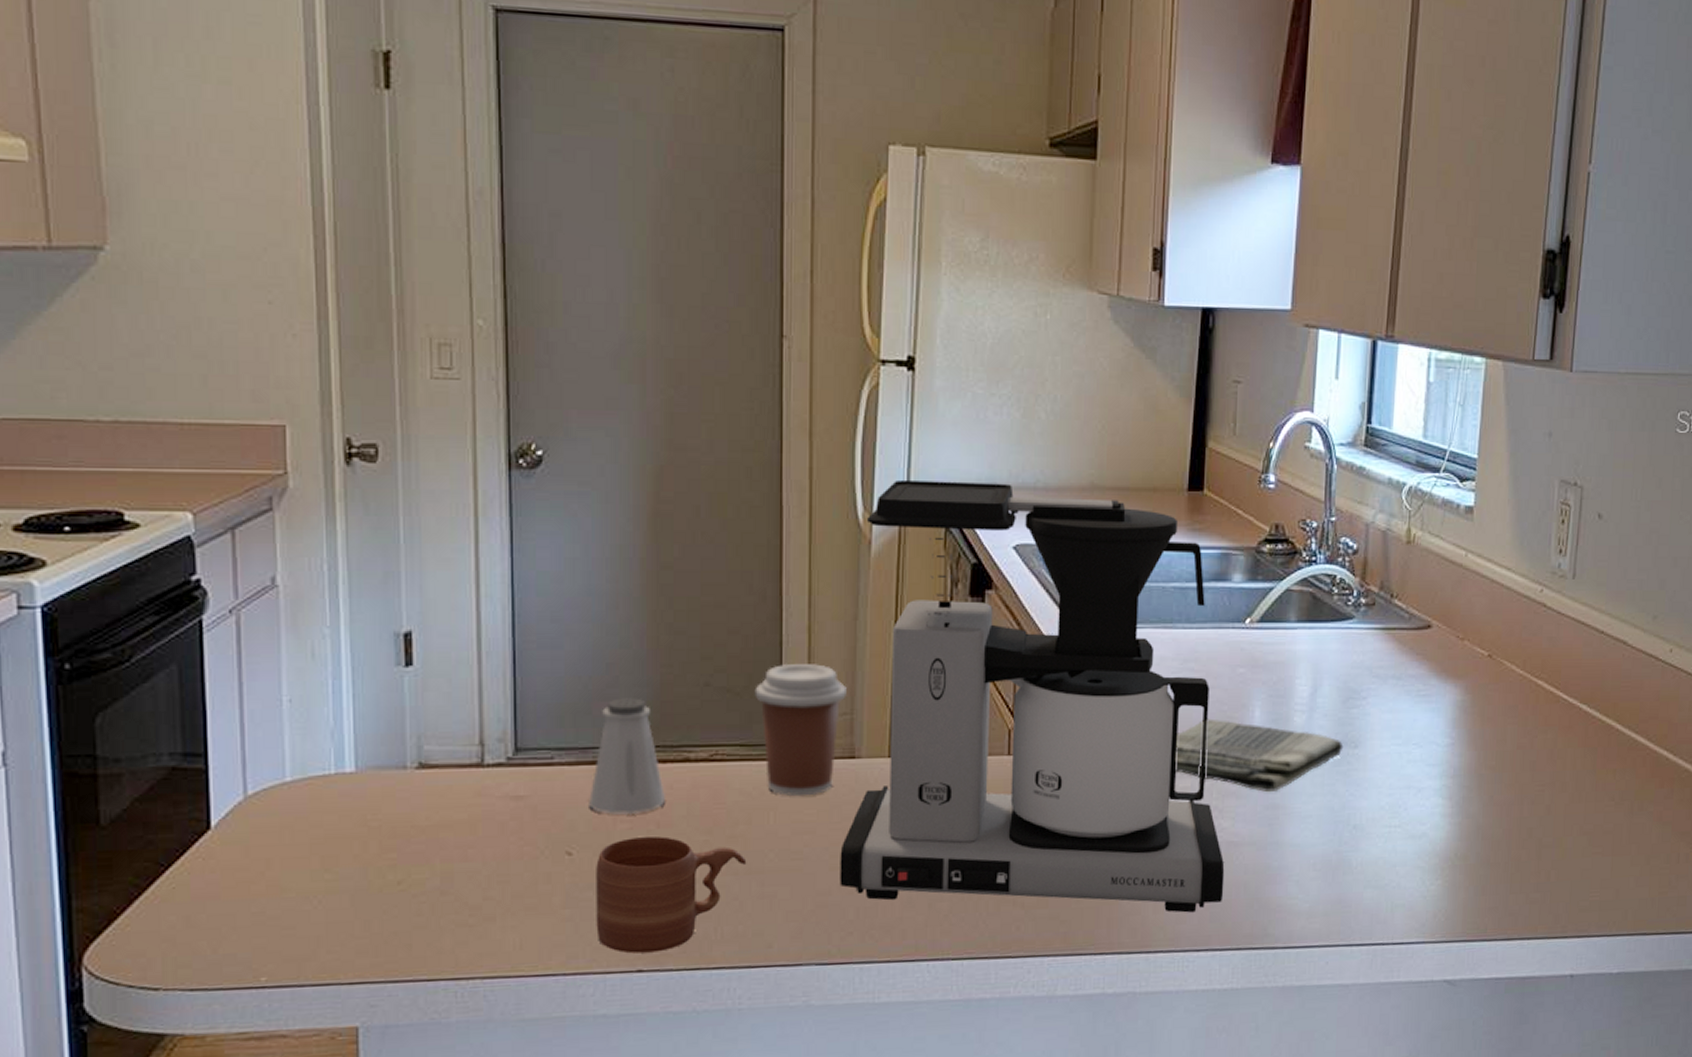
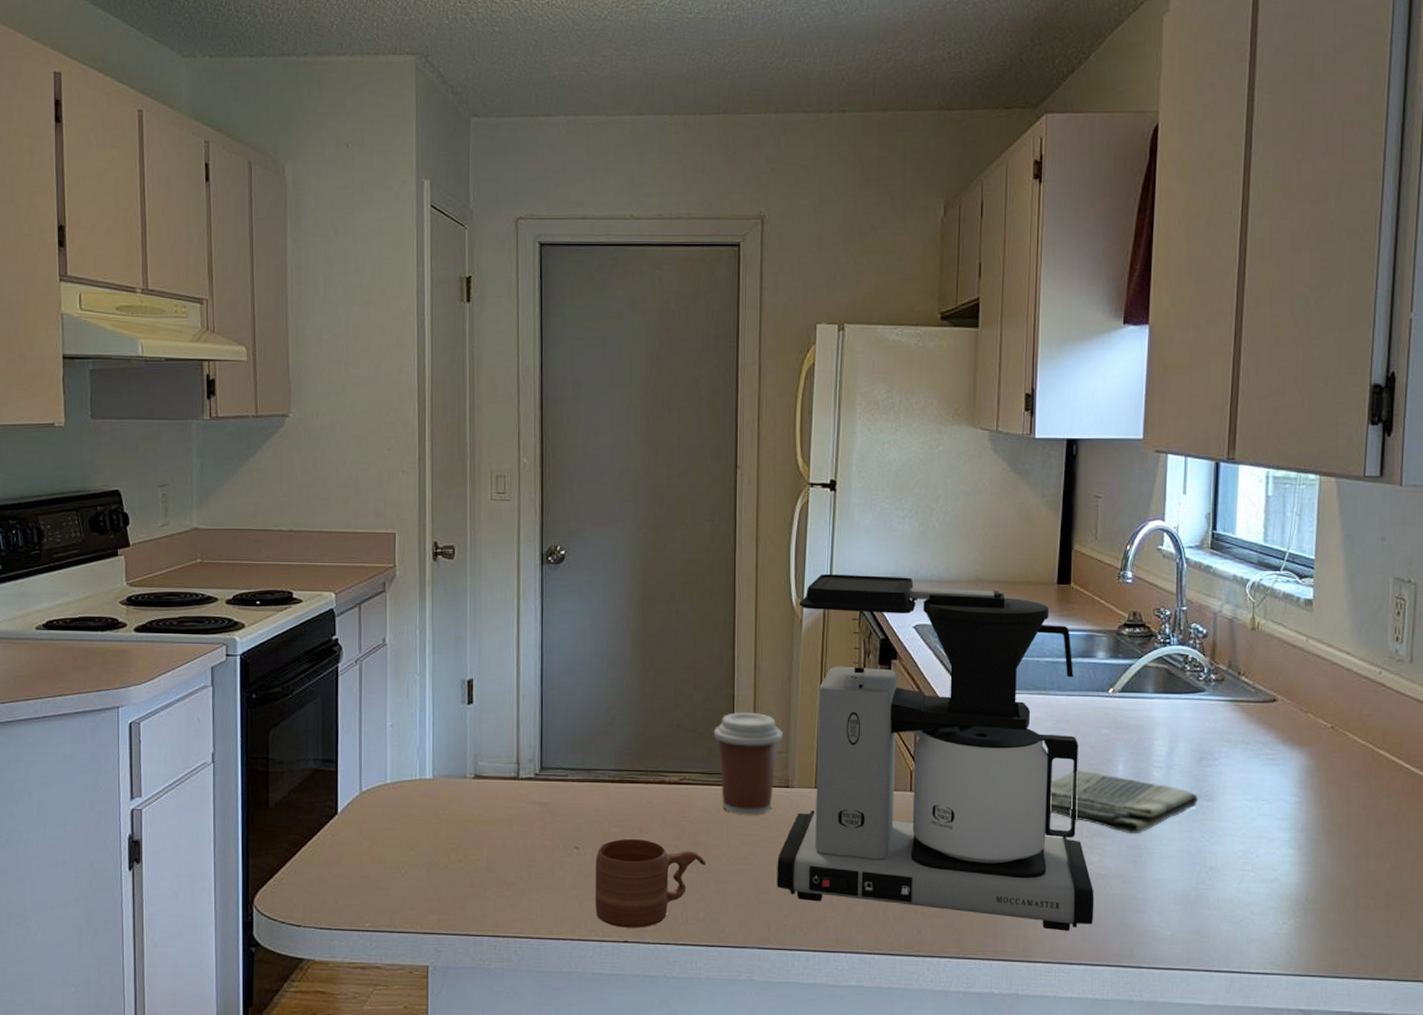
saltshaker: present [589,698,665,815] -> none [592,733,646,822]

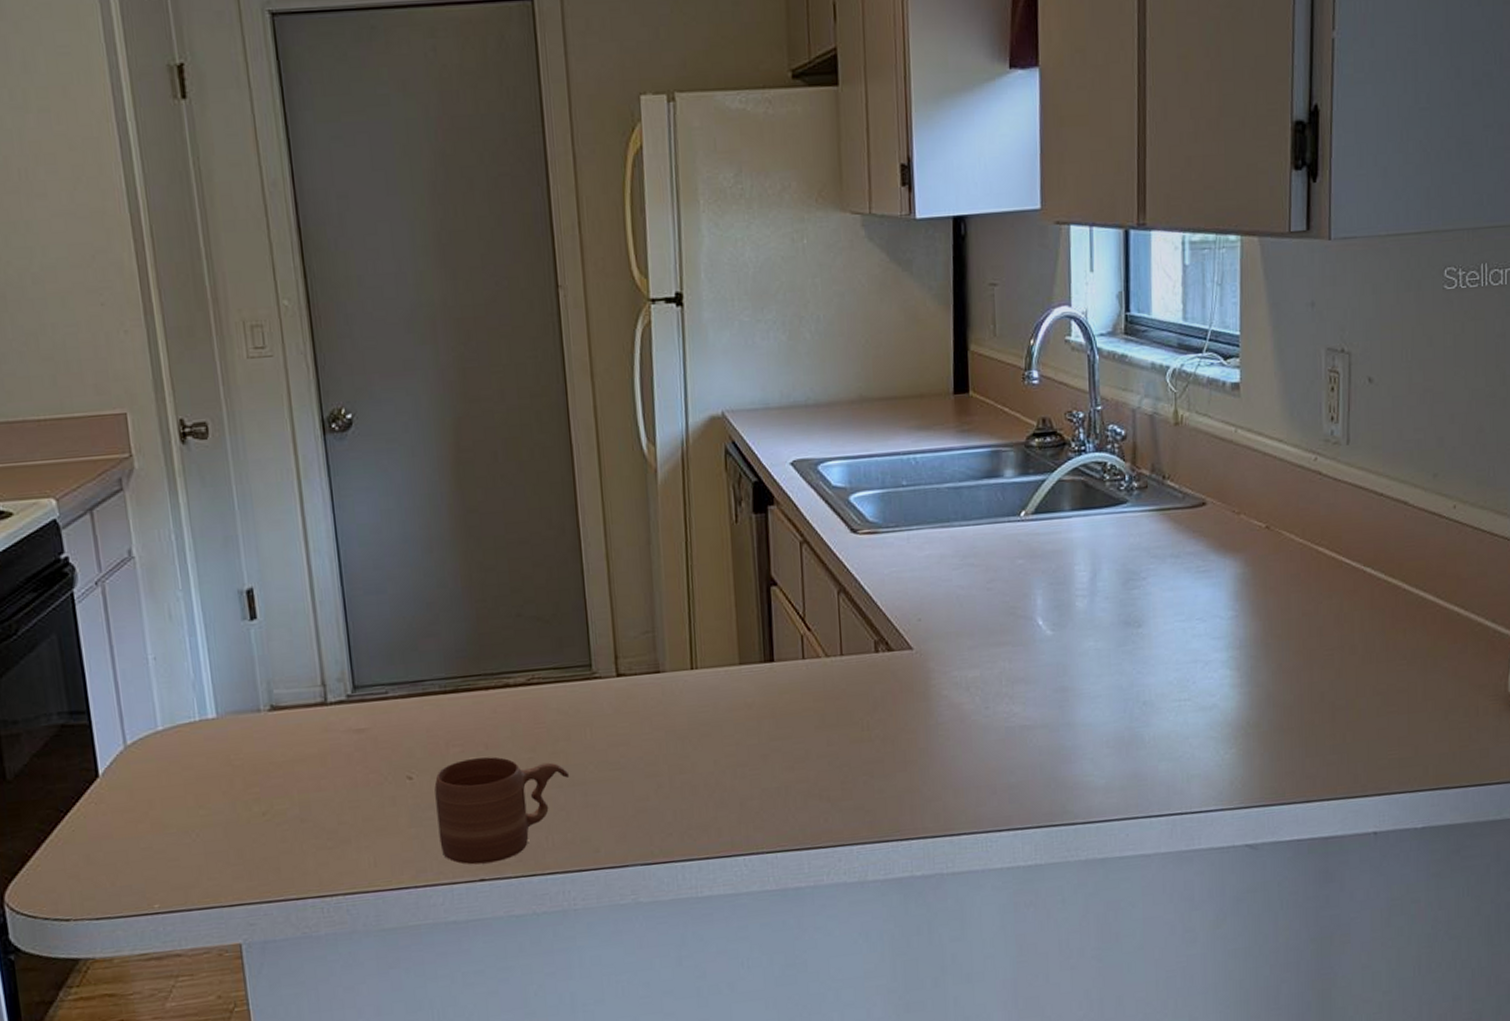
coffee cup: present [713,713,783,815] -> none [562,588,647,712]
coffee maker: present [777,573,1094,931] -> none [650,403,1020,802]
dish towel: present [1050,770,1199,835] -> none [962,610,1127,677]

